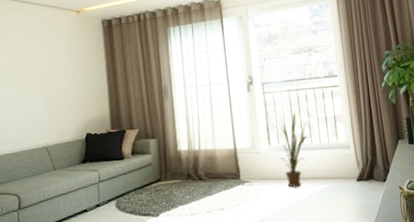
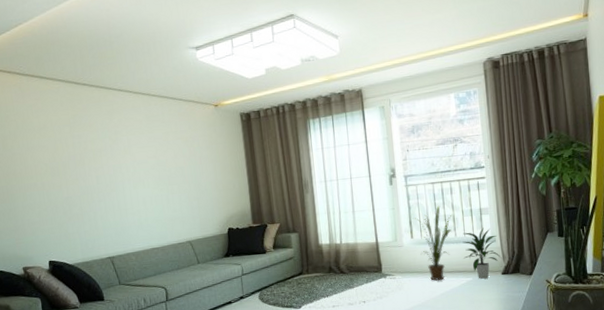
indoor plant: none [318,134,356,186] -> present [462,227,502,279]

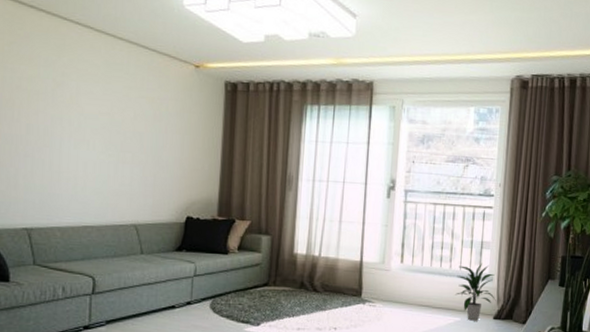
house plant: present [412,205,452,281] -> none [406,230,449,317]

